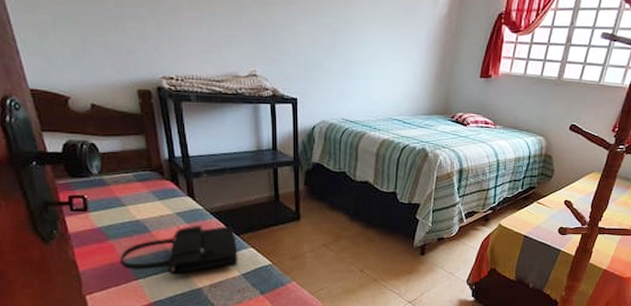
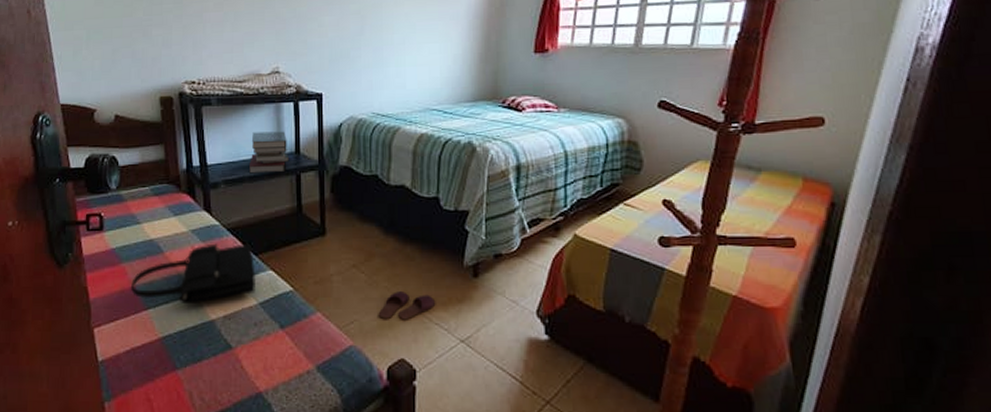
books: none [229,129,268,166] -> present [248,131,290,174]
slippers: none [344,266,391,287] -> present [378,292,436,320]

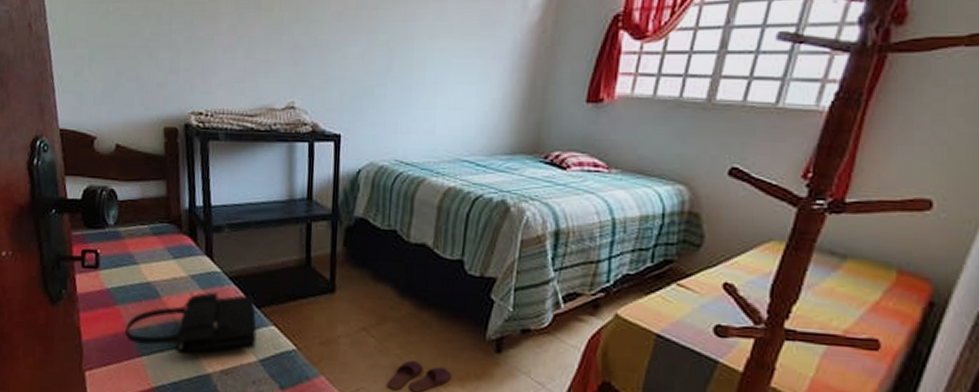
books: present [248,131,290,174] -> none [255,173,301,220]

